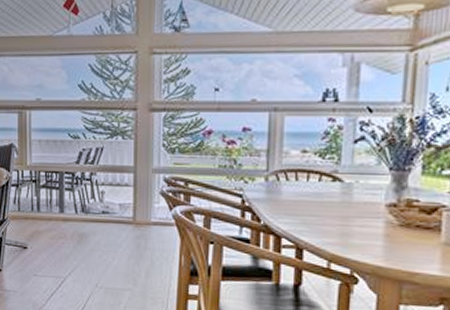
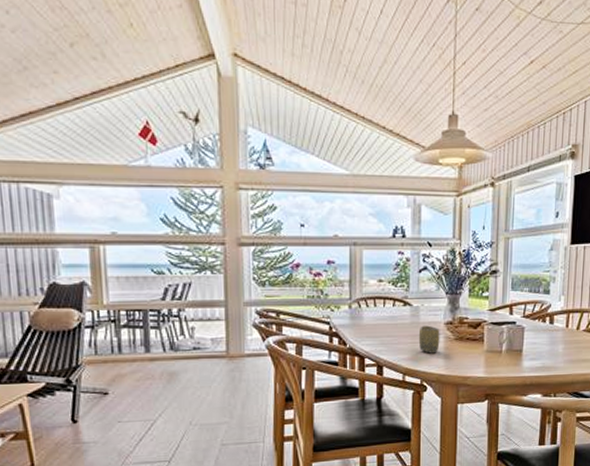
cup: none [349,206,379,240] -> present [418,325,440,354]

